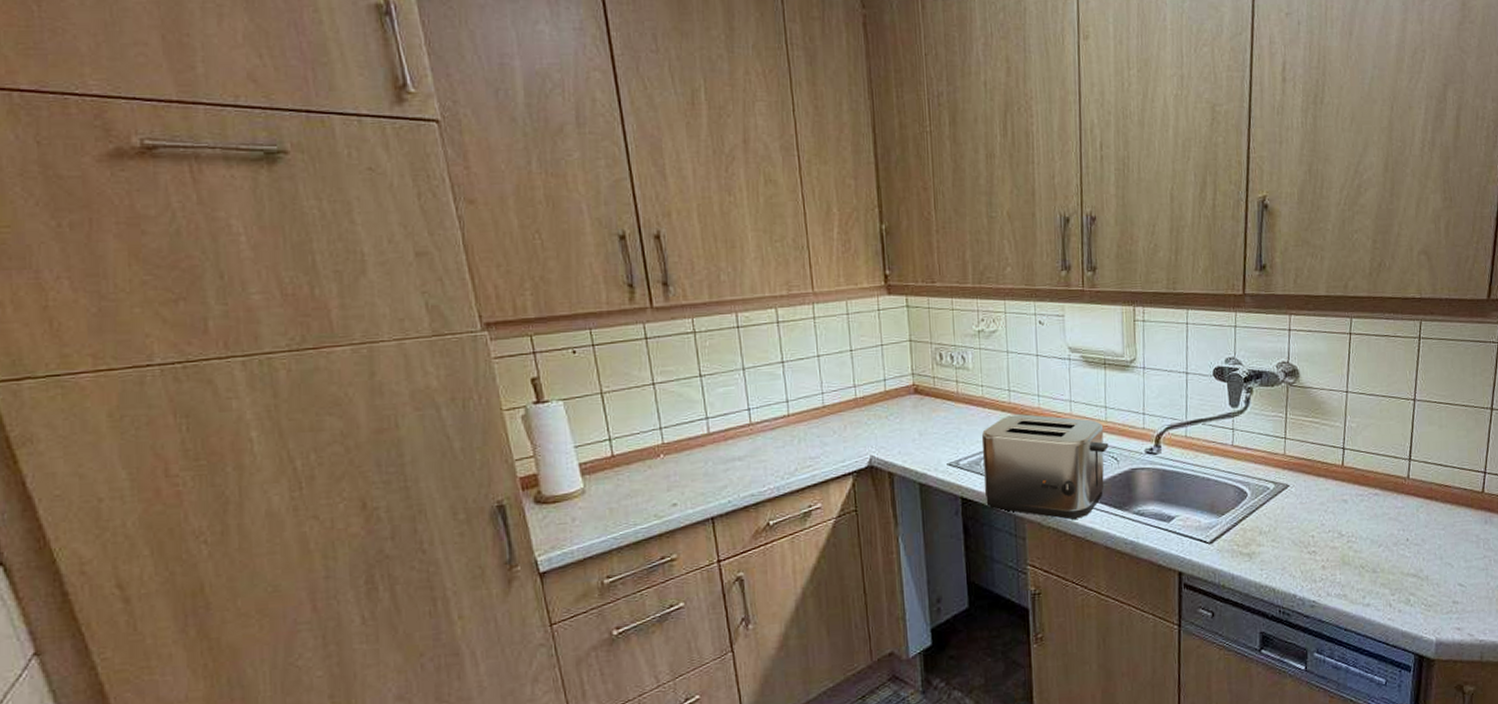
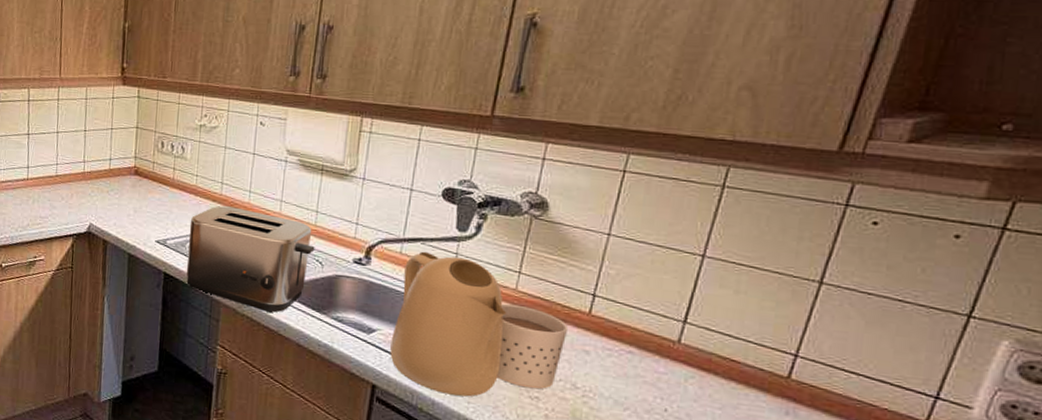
kettle: none [1189,431,1283,566] -> present [390,251,507,397]
mug: none [1275,468,1329,545] -> present [496,303,567,389]

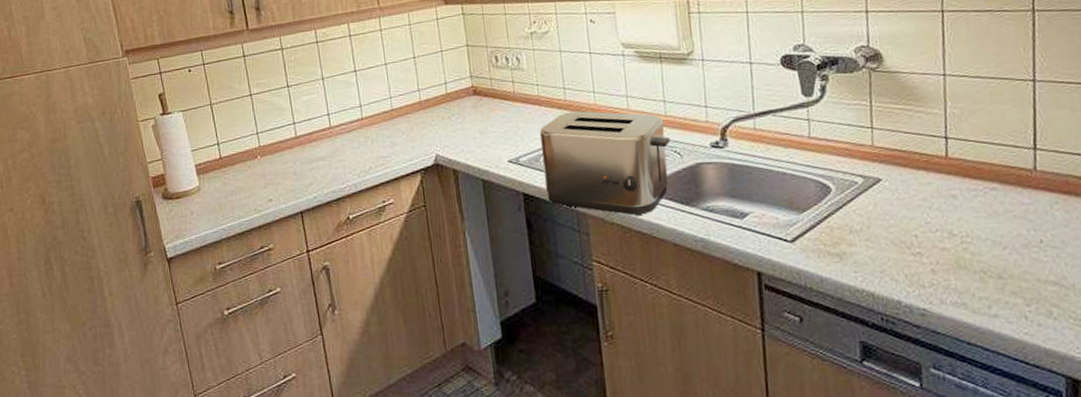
kettle: present [390,251,507,397] -> none [762,122,878,268]
mug: present [496,303,567,389] -> none [863,161,932,245]

